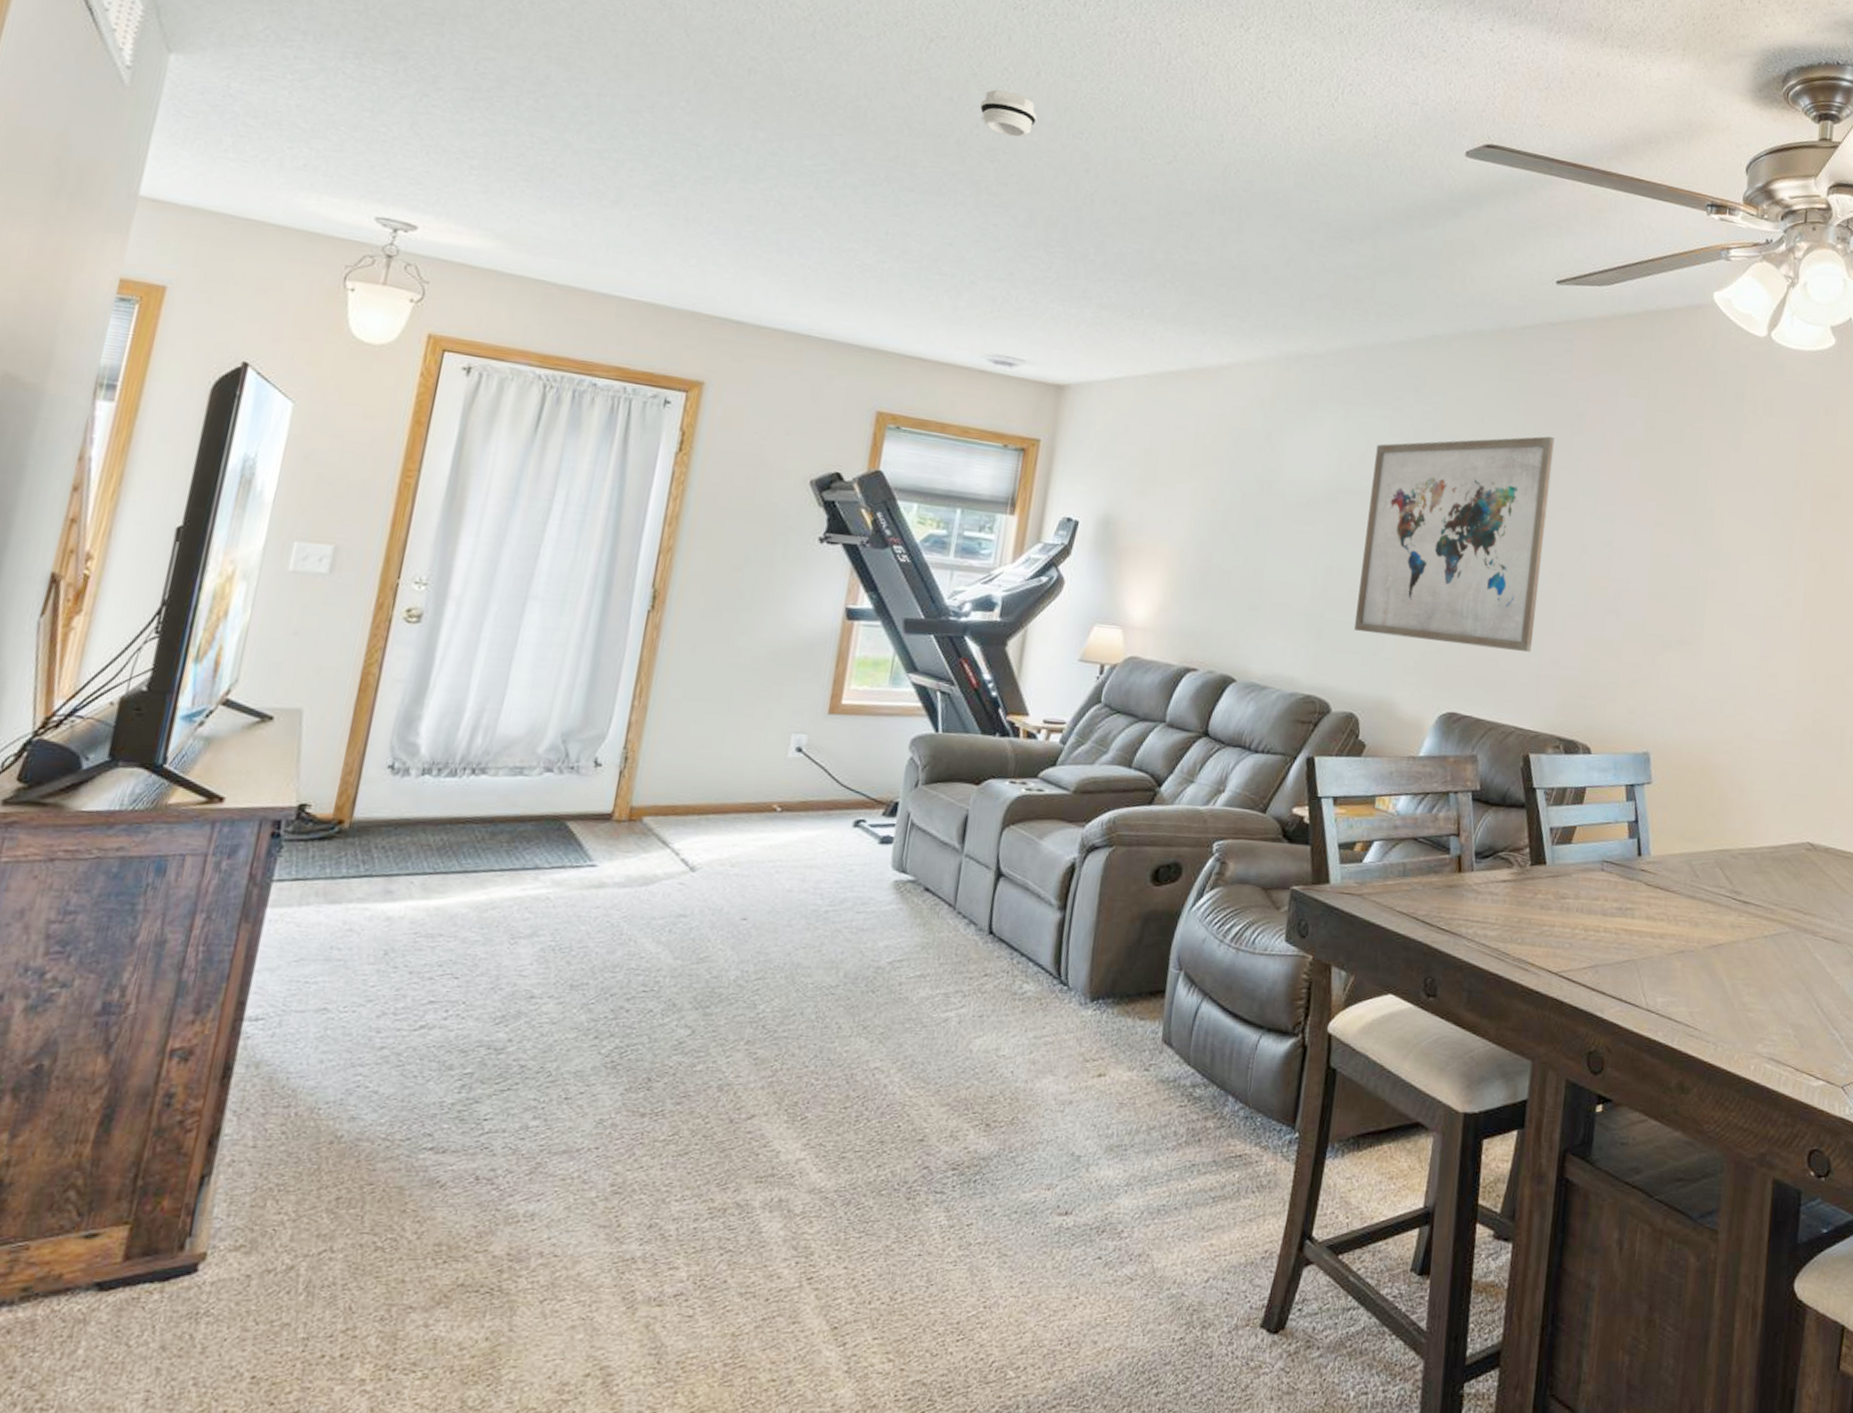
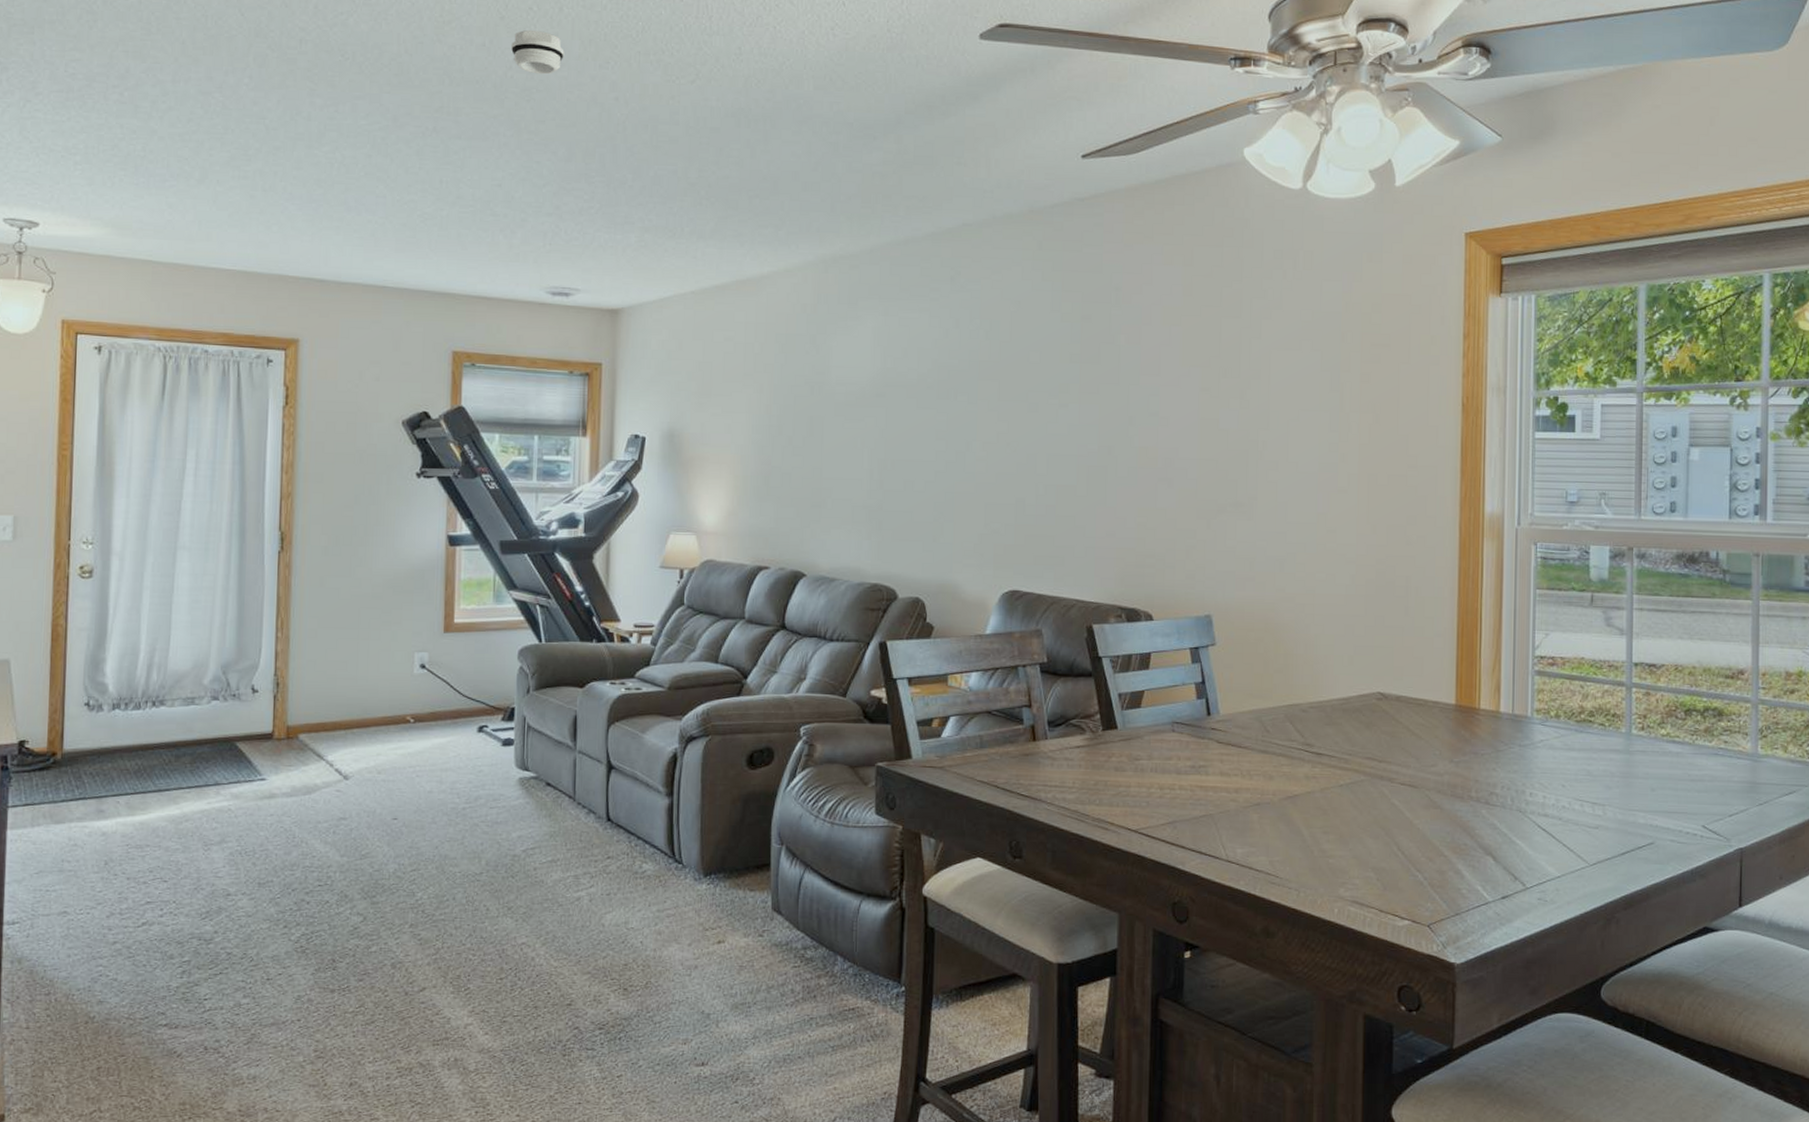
wall art: present [1354,436,1555,652] -> none [913,313,1092,526]

